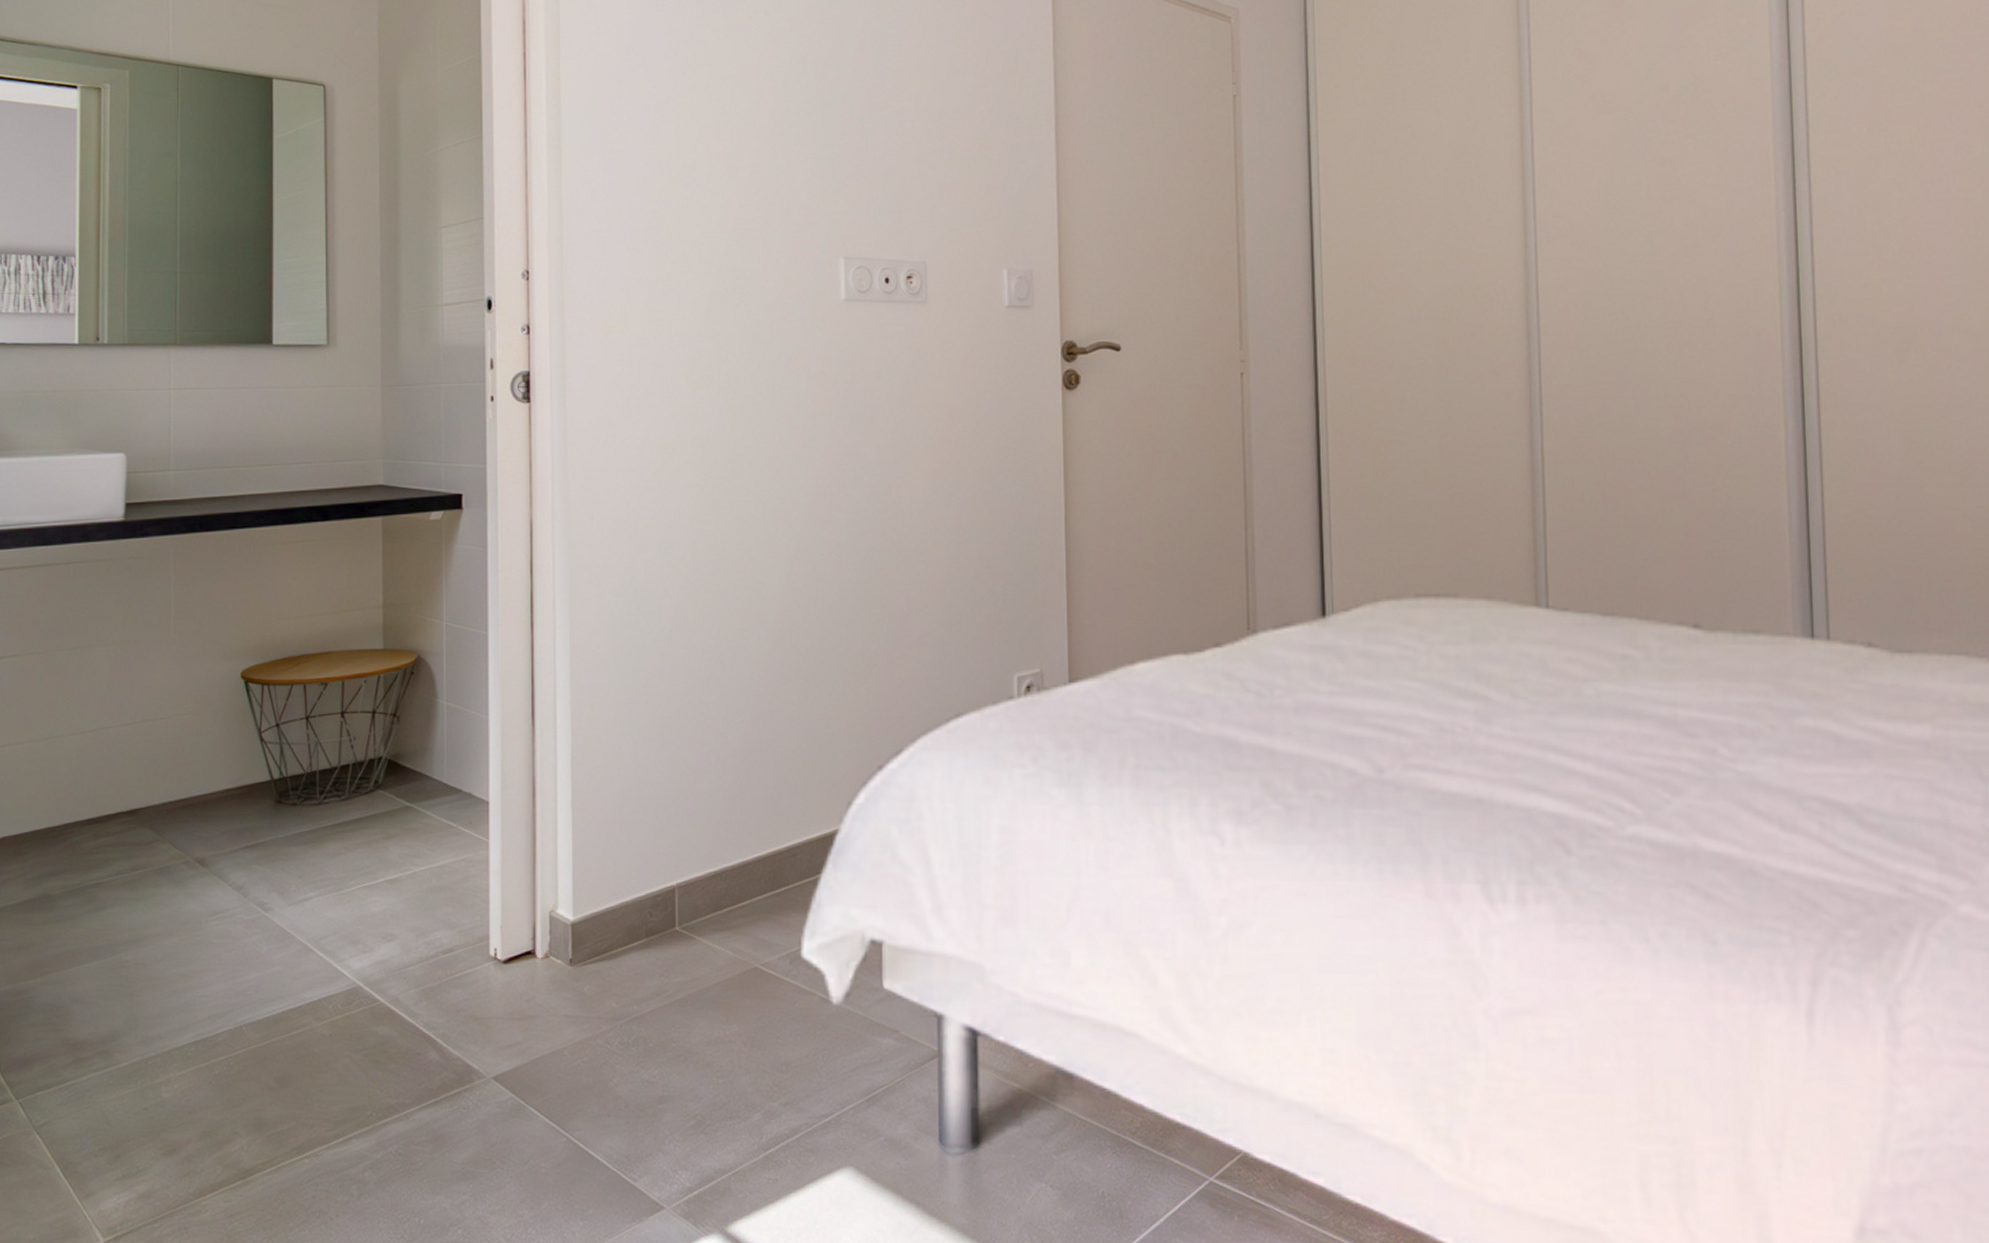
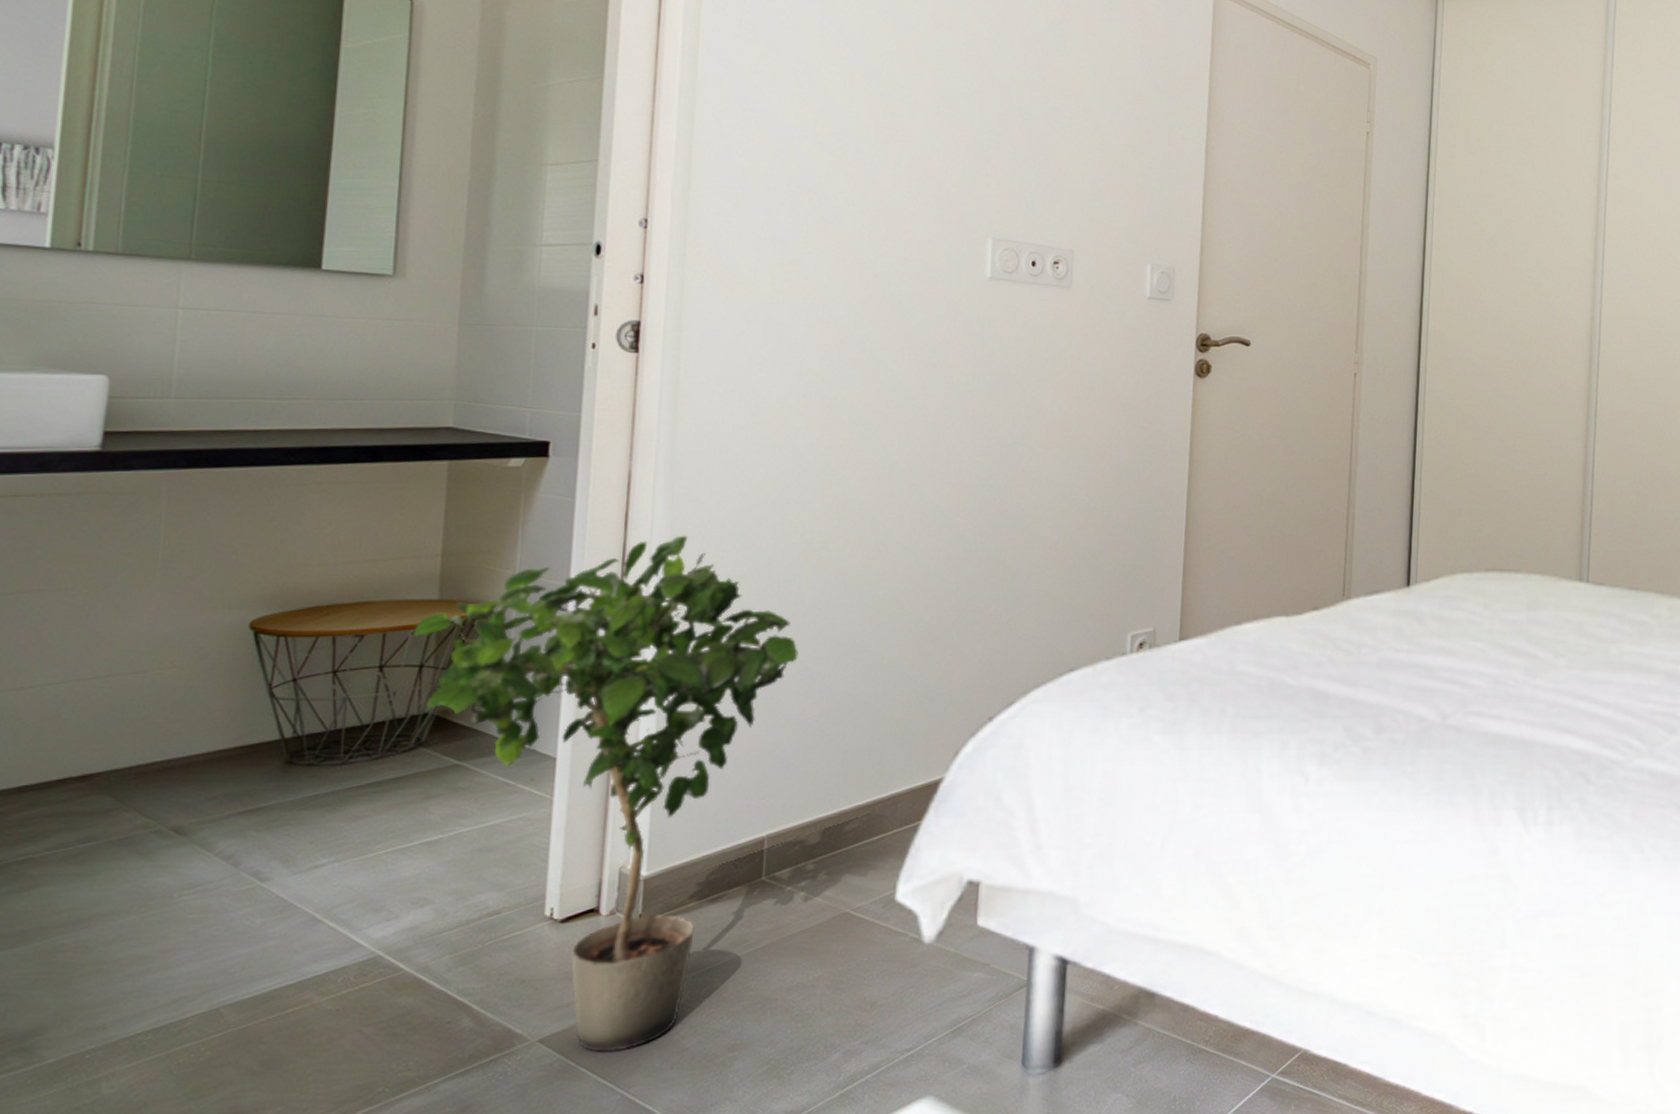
potted plant: none [364,581,692,1095] -> present [412,535,798,1053]

